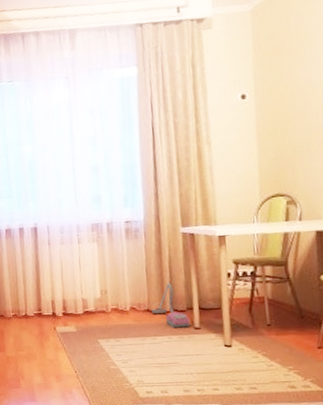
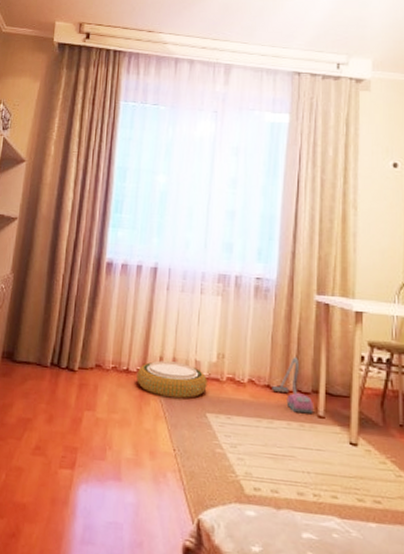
woven basket: none [34,302,96,332] -> present [136,360,207,399]

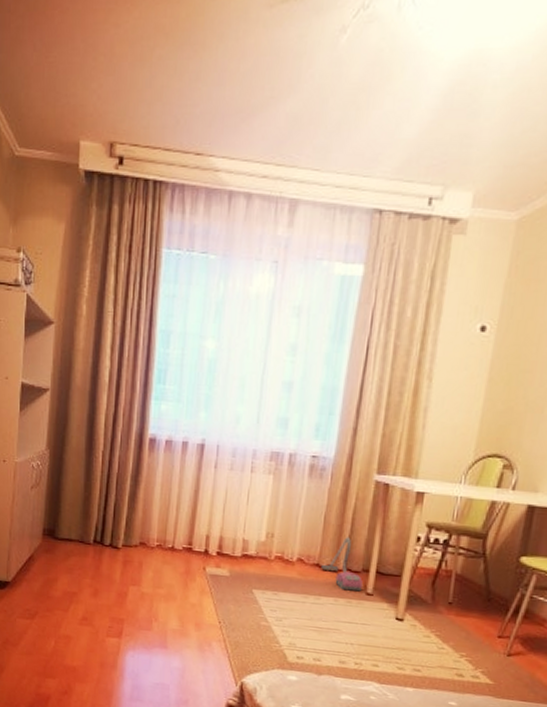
woven basket: present [136,360,207,399] -> none [182,539,255,576]

